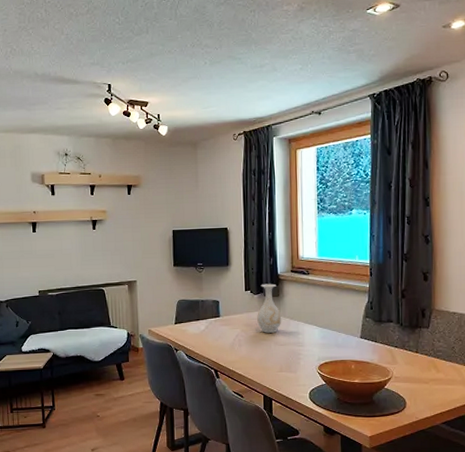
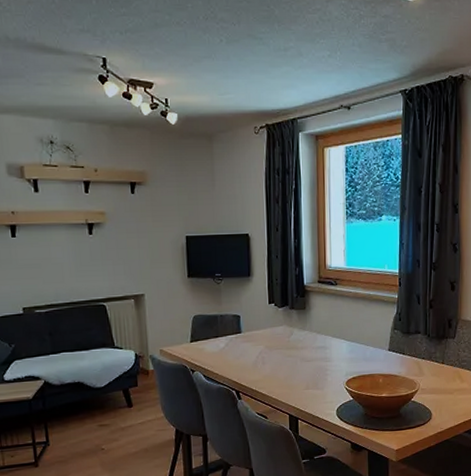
vase: present [257,283,282,333] -> none [282,295,309,349]

